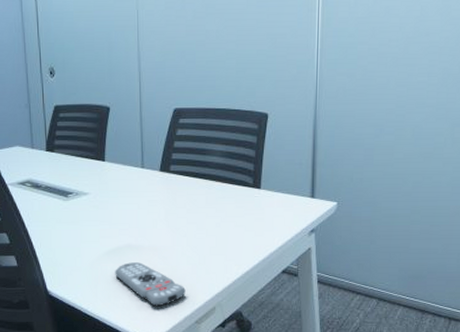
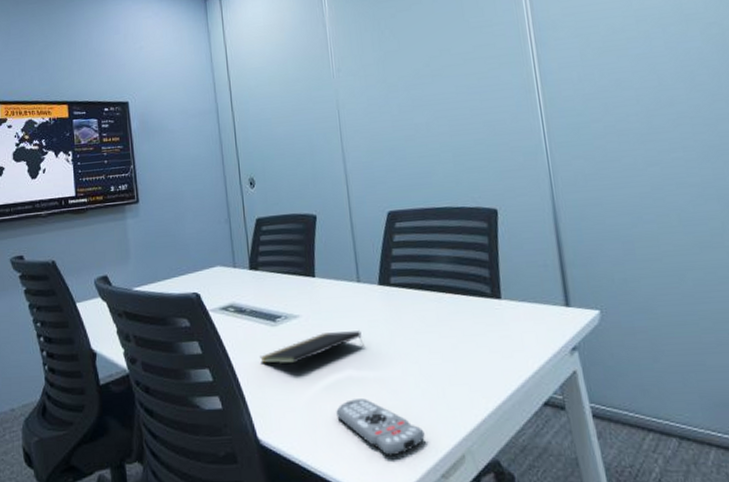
notepad: none [52,208,143,233] -> present [260,331,364,365]

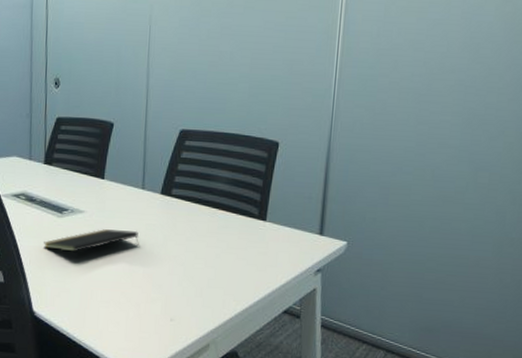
remote control: present [336,398,425,457] -> none [105,288,179,339]

